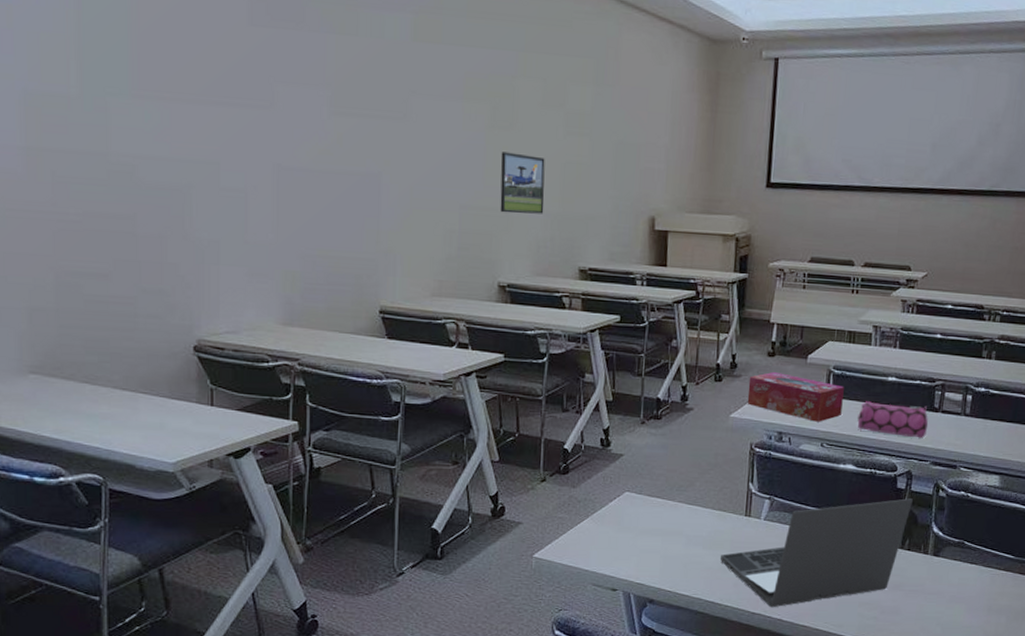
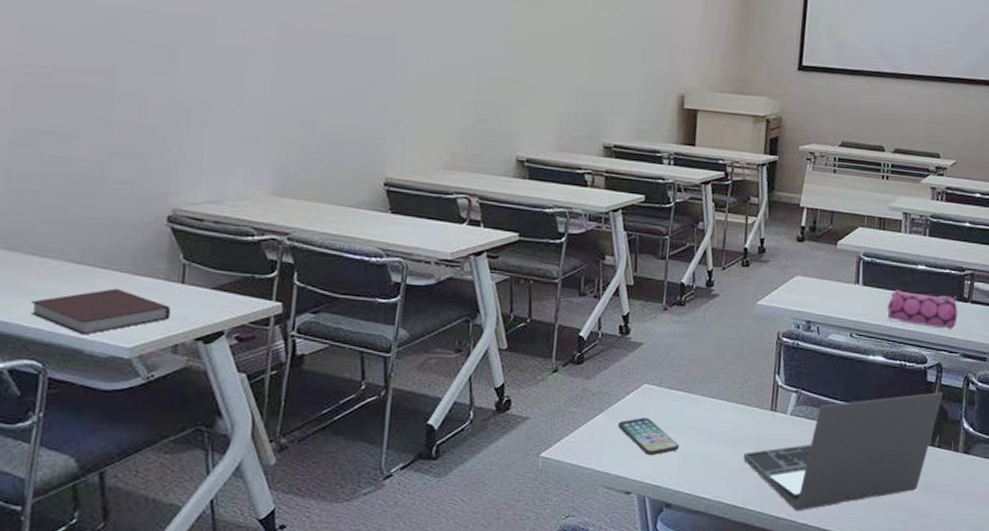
notebook: none [88,411,205,452] -> present [30,288,172,335]
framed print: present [500,152,545,214] -> none [522,22,573,88]
smartphone: none [603,522,661,557] -> present [618,417,680,456]
tissue box: present [747,372,844,422] -> none [774,258,874,311]

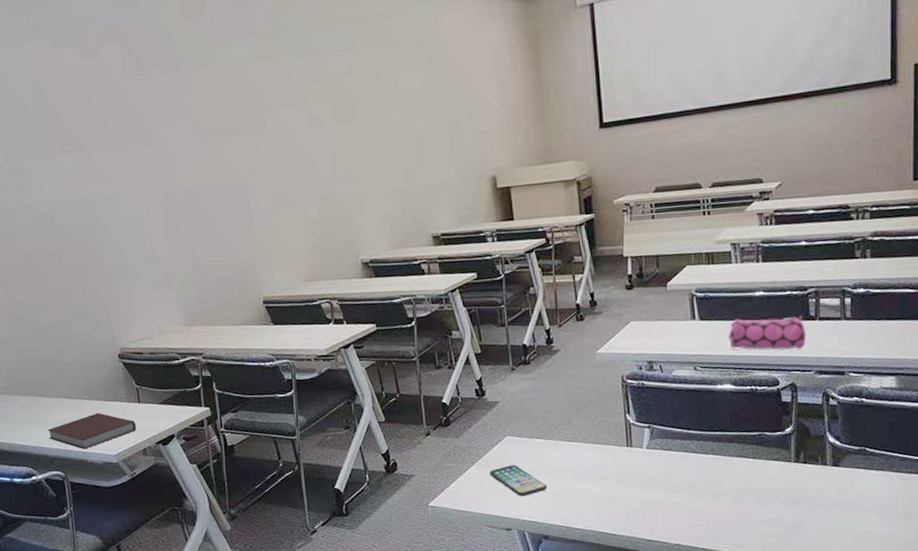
laptop: present [744,392,943,512] -> none [608,411,801,534]

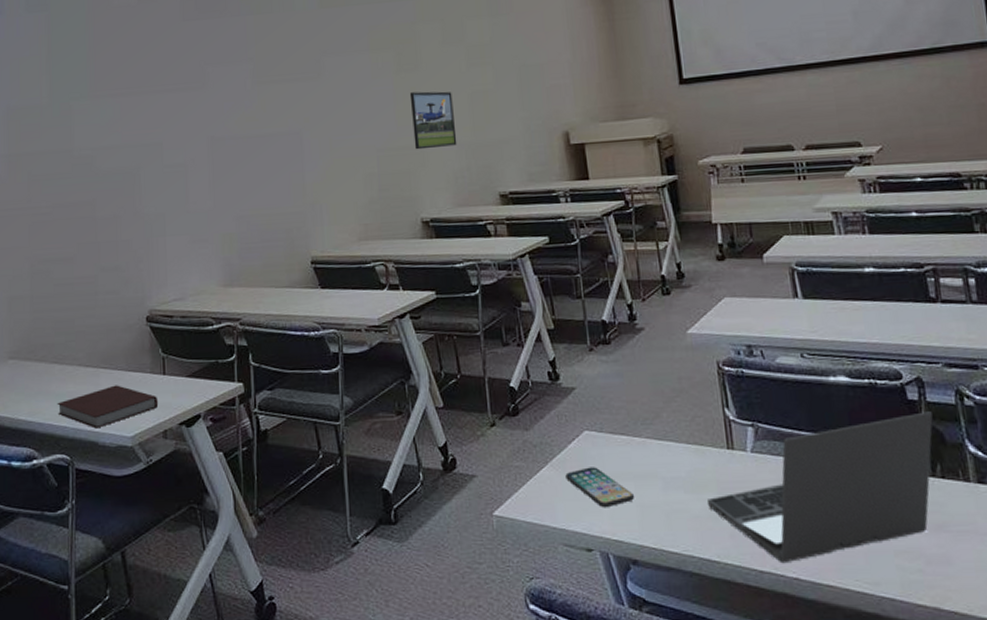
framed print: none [347,140,393,197] -> present [409,91,457,150]
laptop: none [608,411,801,534] -> present [708,411,933,564]
pencil case: present [728,316,807,349] -> none [837,298,929,336]

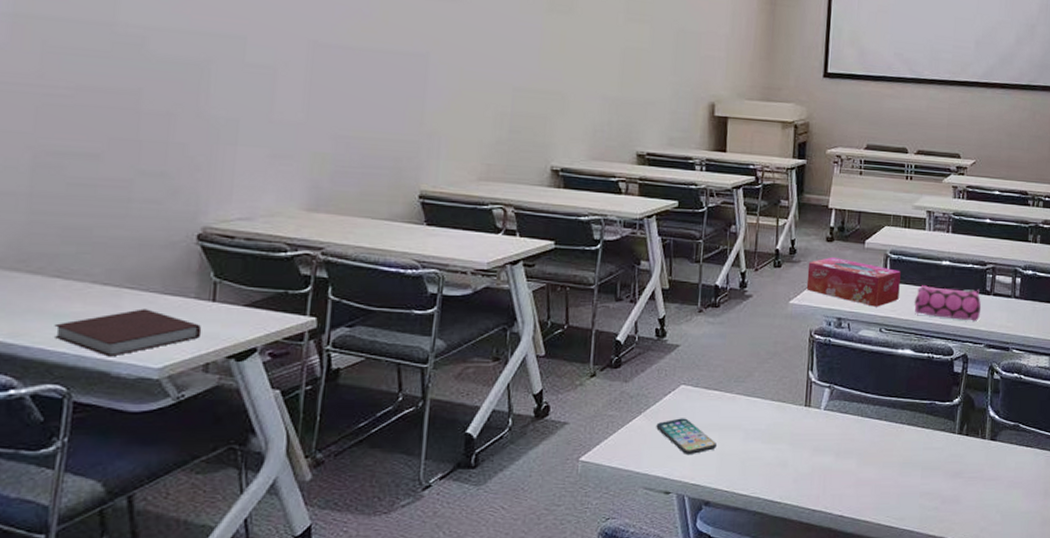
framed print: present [409,91,457,150] -> none [555,35,605,98]
tissue box: none [700,277,818,329] -> present [806,257,901,307]
laptop: present [708,411,933,564] -> none [780,382,969,504]
pencil case: none [837,298,929,336] -> present [914,285,982,321]

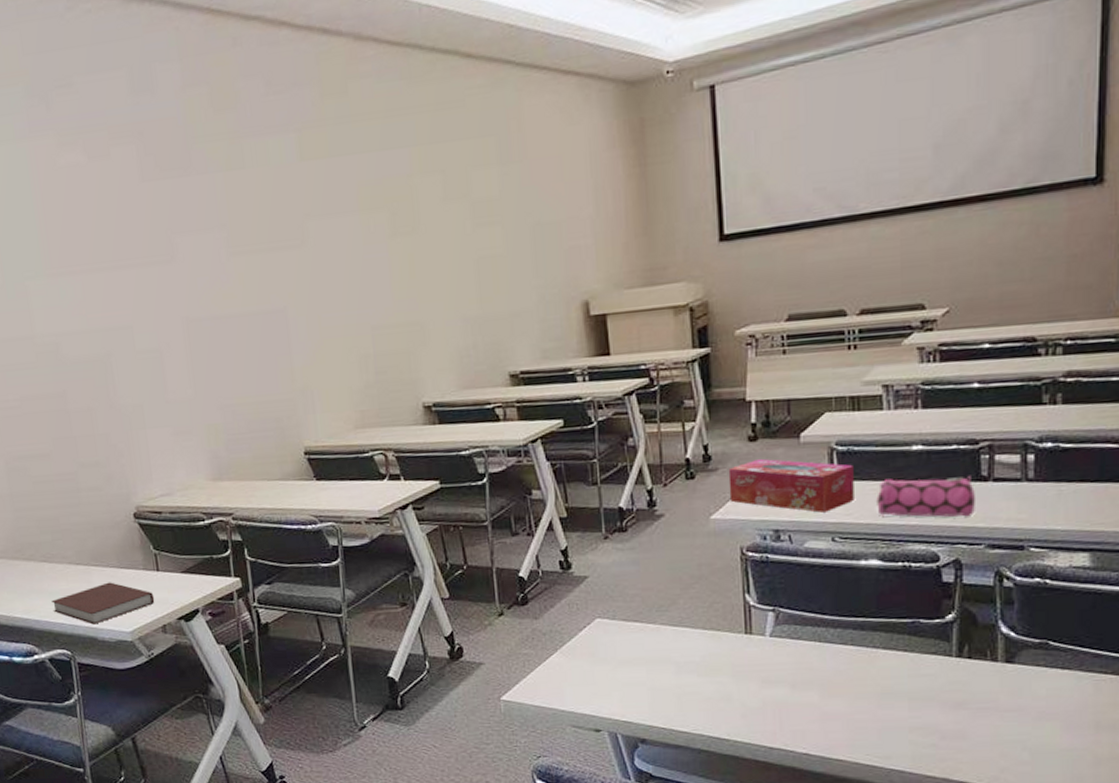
smartphone: present [656,418,718,456] -> none [575,653,646,692]

